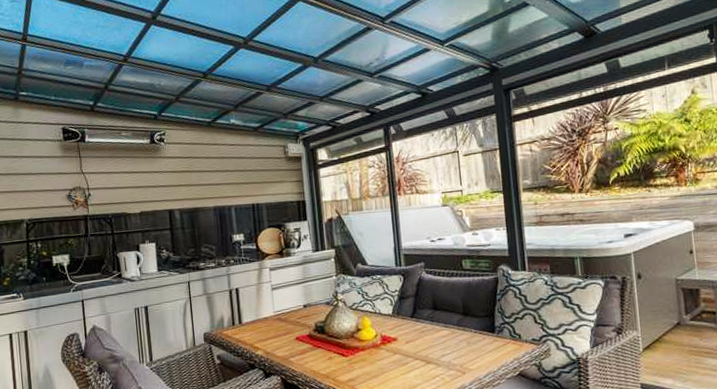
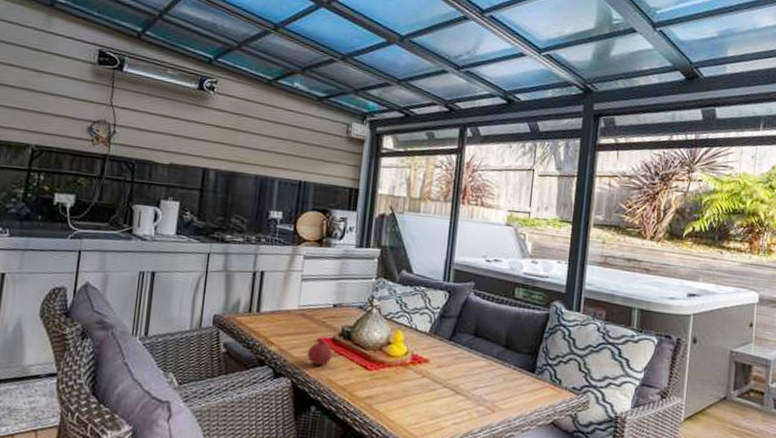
fruit: none [289,337,312,360] -> present [307,339,333,366]

